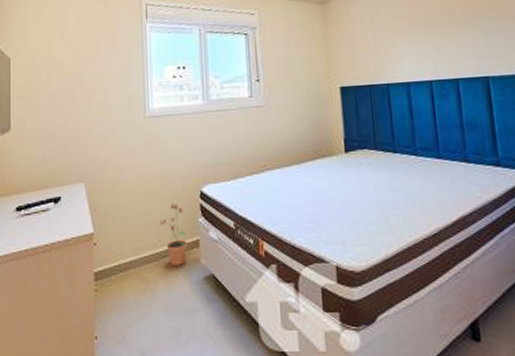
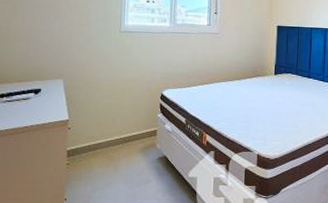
potted plant: present [160,203,187,266] -> none [126,101,147,148]

